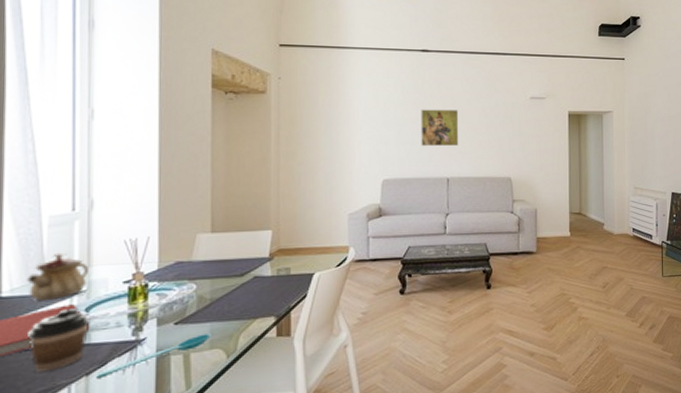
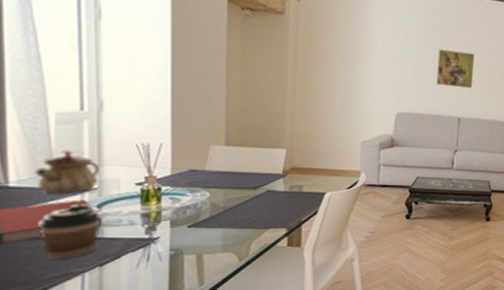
spoon: present [96,334,211,378] -> none [110,238,224,269]

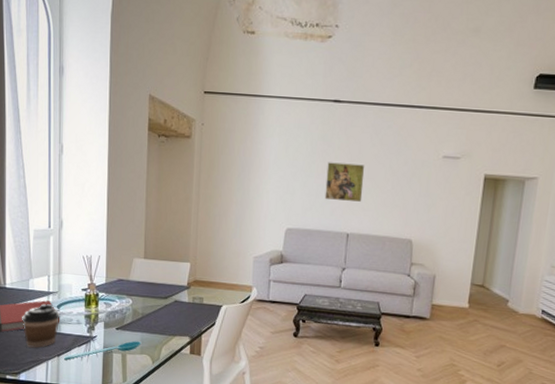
teapot: present [34,149,99,195] -> none [20,259,59,295]
spoon: none [110,238,224,269] -> present [64,340,142,360]

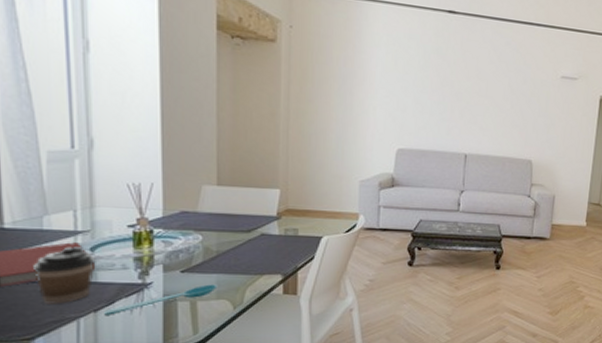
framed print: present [324,162,365,202] -> none [440,77,483,121]

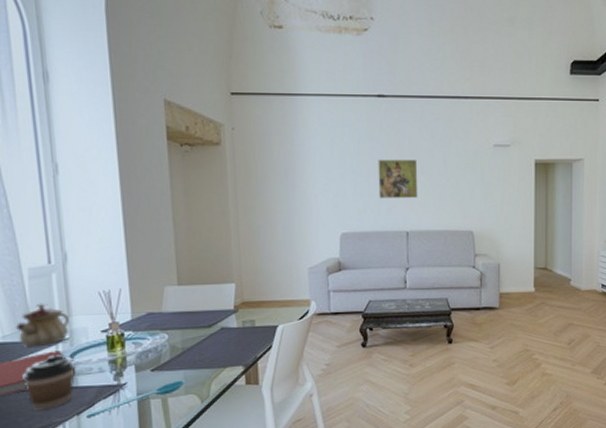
teapot: none [27,189,91,237] -> present [15,303,69,348]
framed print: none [440,77,483,121] -> present [378,159,418,199]

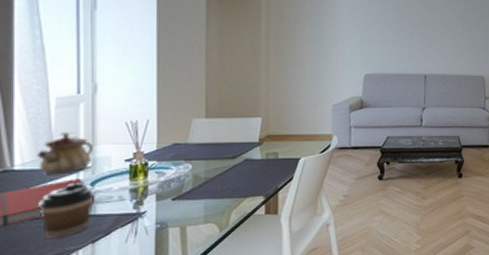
spoon: present [86,380,185,417] -> none [101,209,206,246]
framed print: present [378,159,418,199] -> none [401,10,437,46]

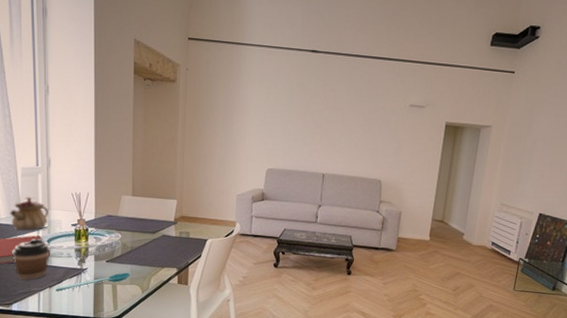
spoon: none [101,209,206,246] -> present [56,272,131,291]

